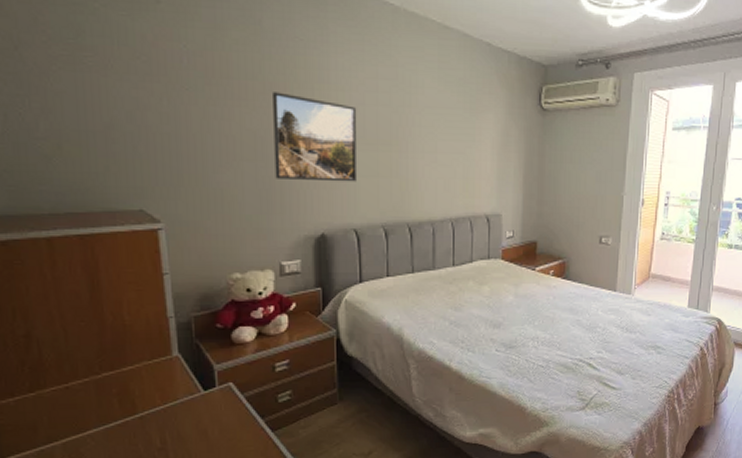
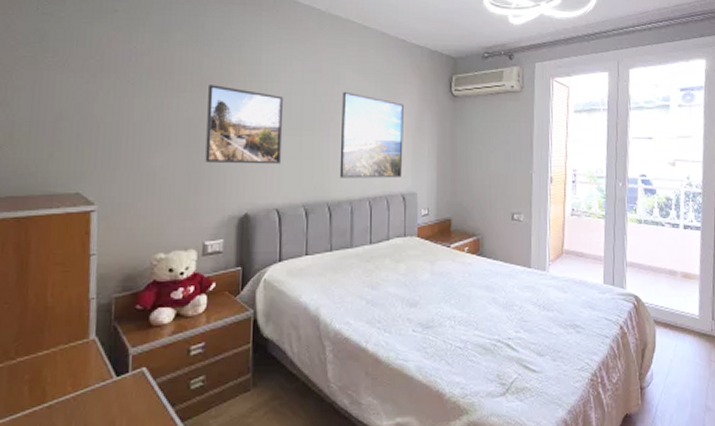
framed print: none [420,102,490,199] -> present [339,91,405,178]

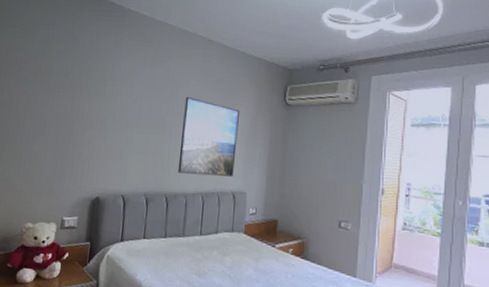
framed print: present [205,85,284,165] -> none [69,87,136,157]

